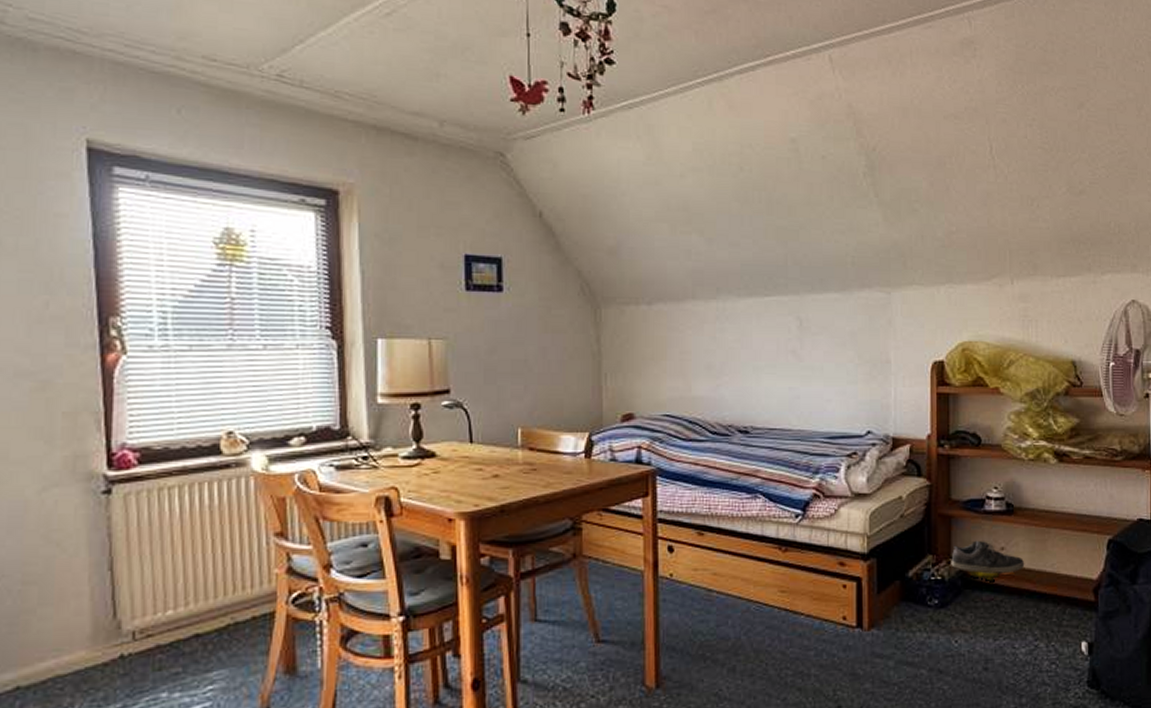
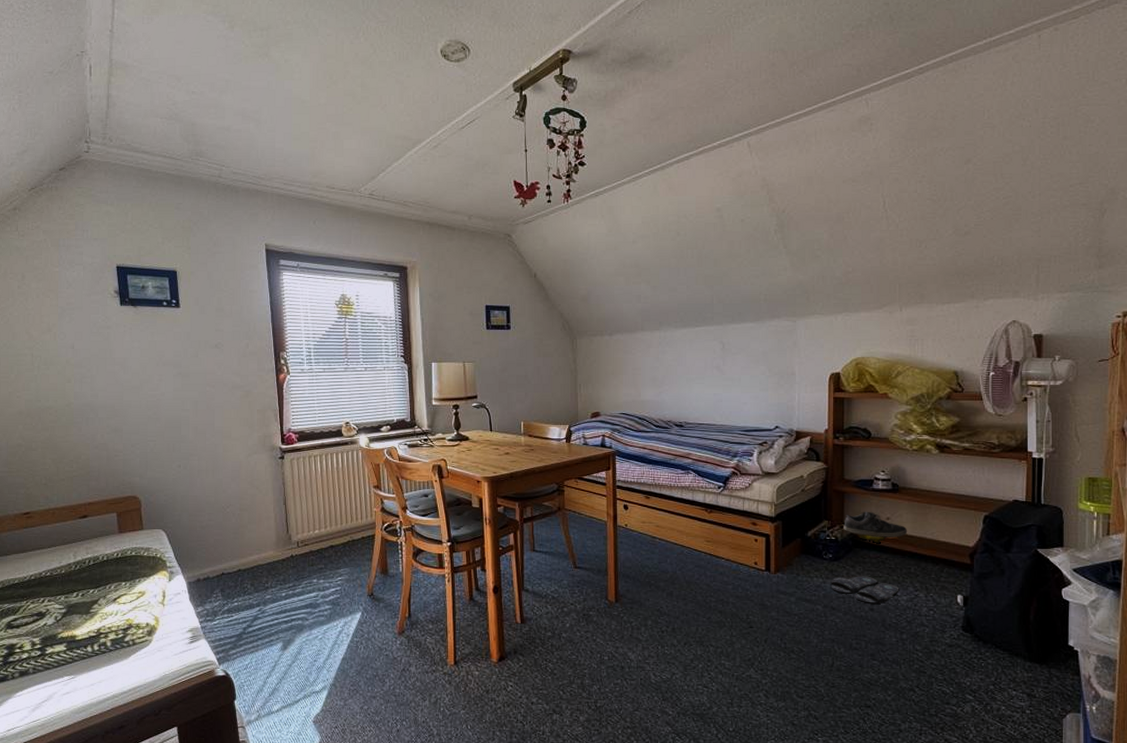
slippers: none [937,625,1017,661] -> present [831,576,900,604]

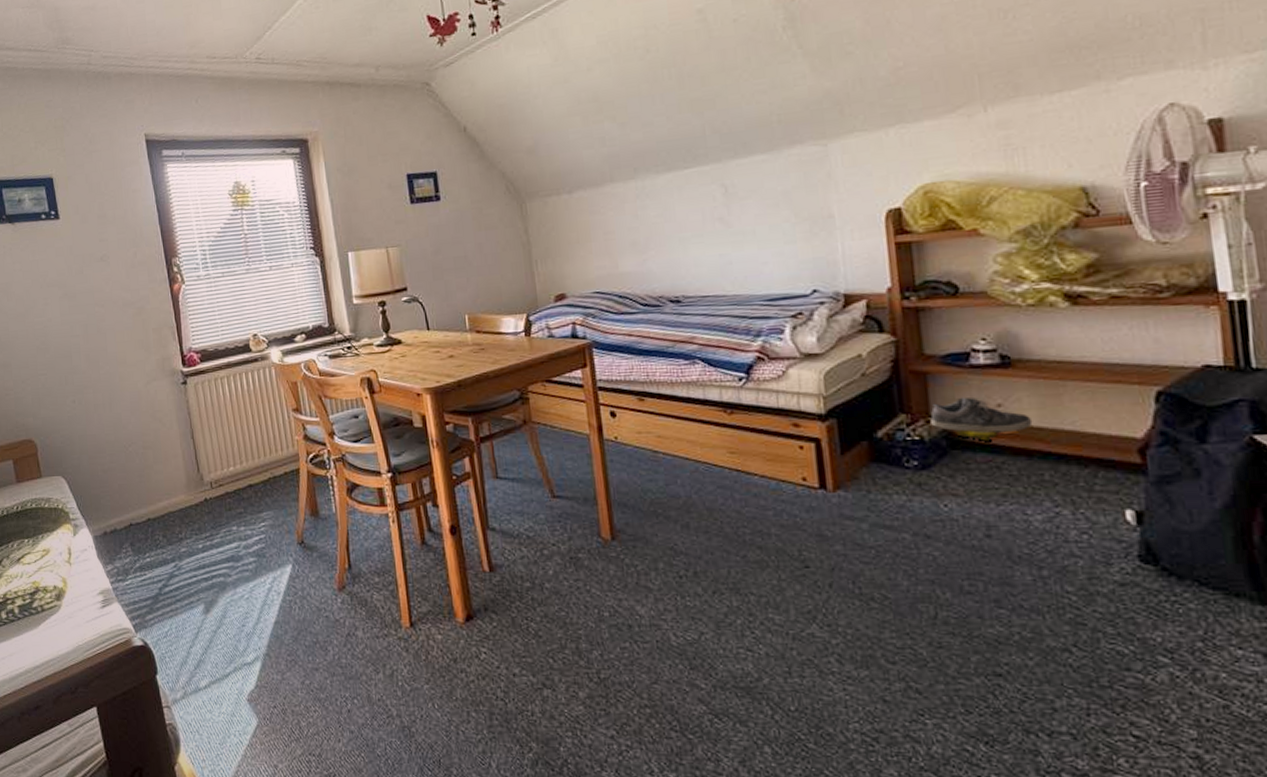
slippers: present [831,576,900,604] -> none [919,488,1030,528]

